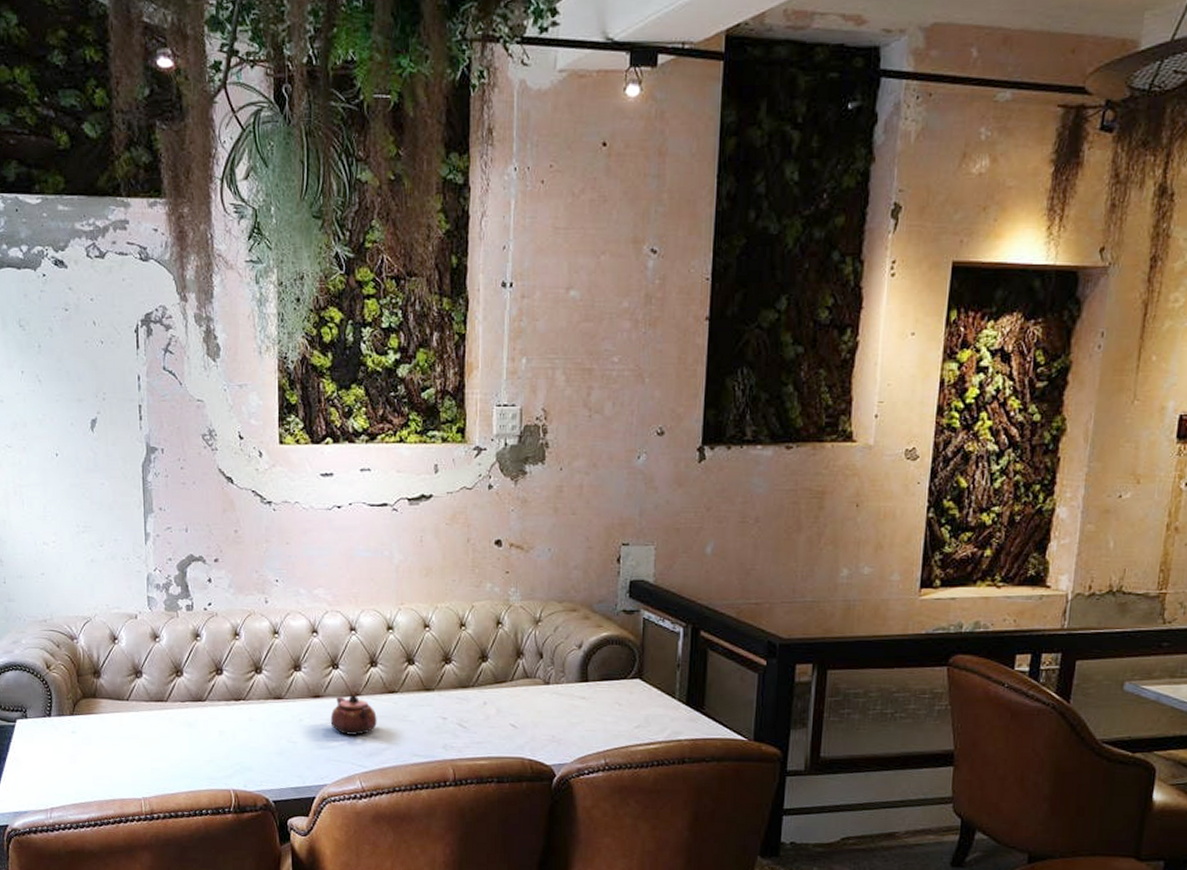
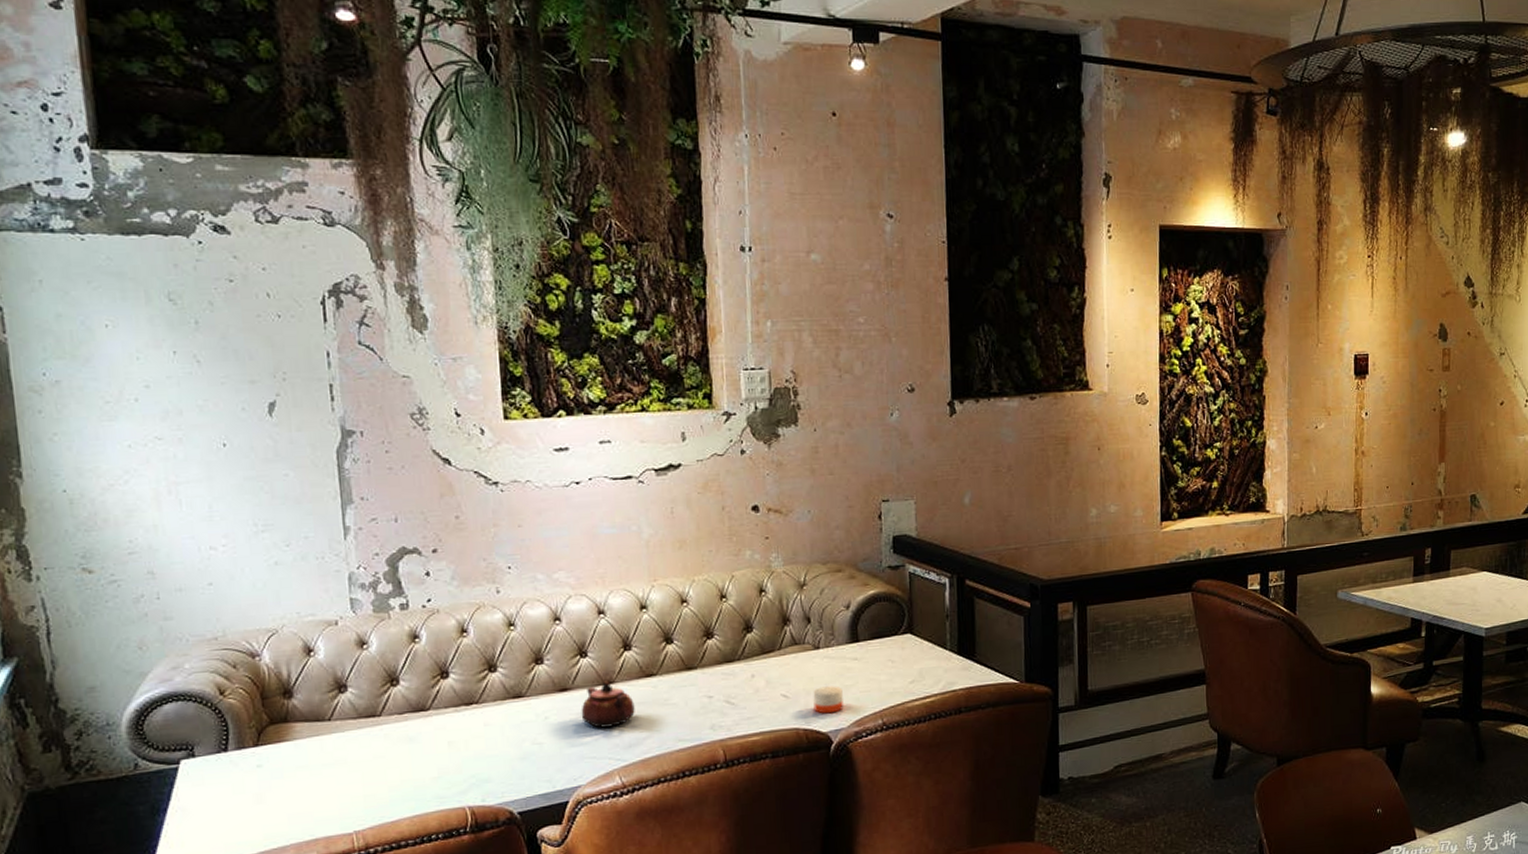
candle: none [540,721,569,748] -> present [813,686,843,714]

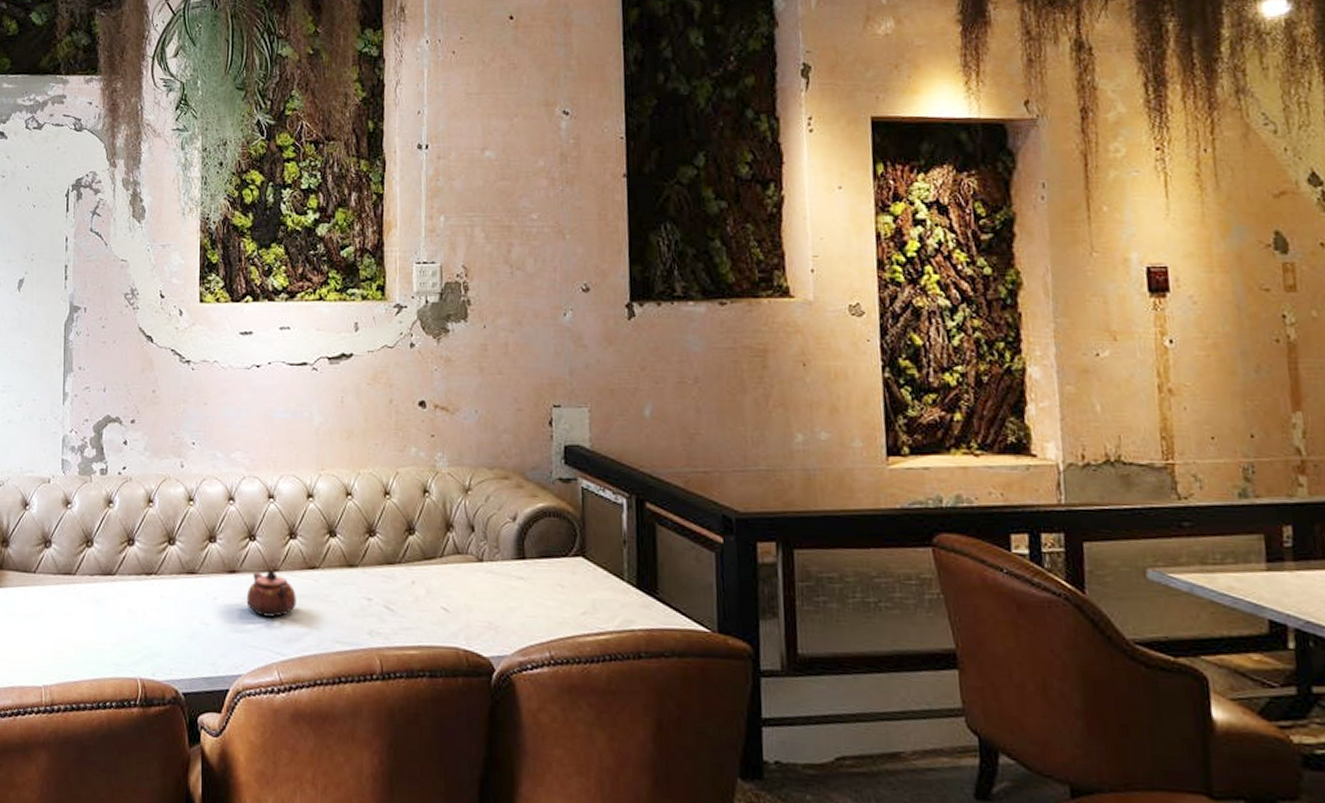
candle: present [813,686,843,714] -> none [475,605,507,637]

